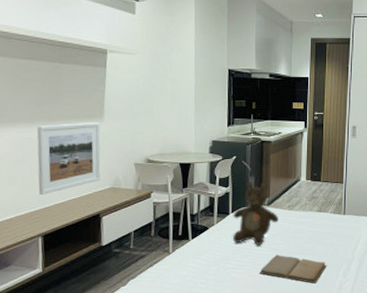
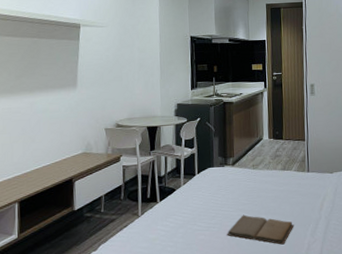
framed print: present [37,121,101,196] -> none [16,90,74,163]
teddy bear: present [232,181,278,246] -> none [199,141,243,207]

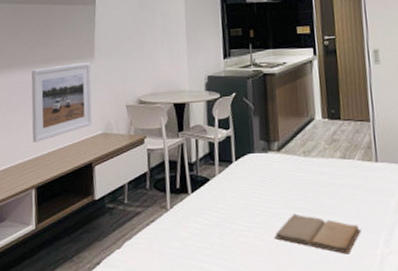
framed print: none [16,90,74,163] -> present [31,61,92,143]

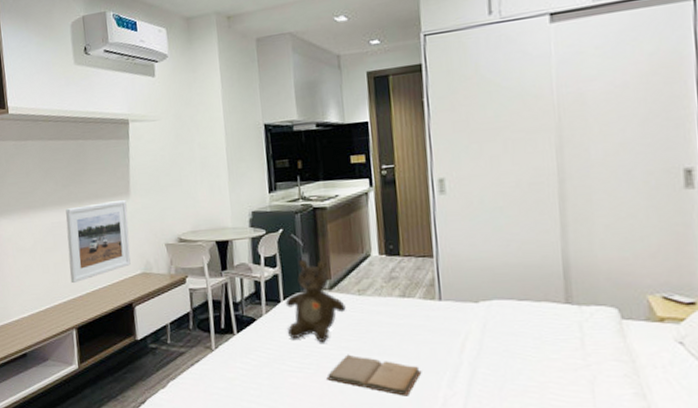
teddy bear: none [237,121,293,203] -> present [285,259,346,343]

